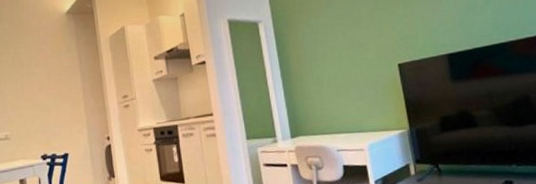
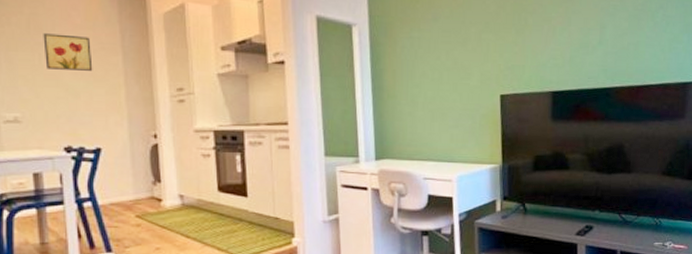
wall art: none [24,64,60,94] -> present [43,33,93,71]

